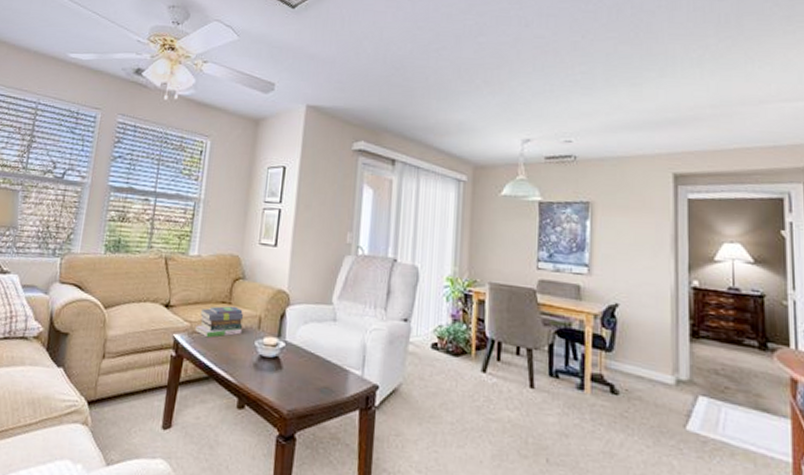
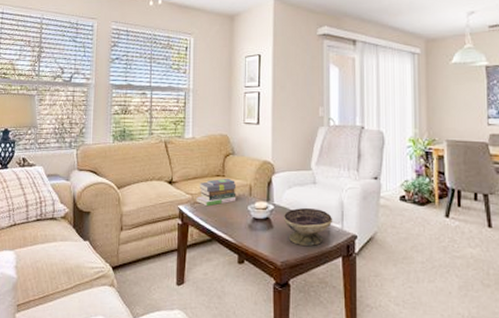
decorative bowl: none [294,348,353,394] -> present [283,208,333,246]

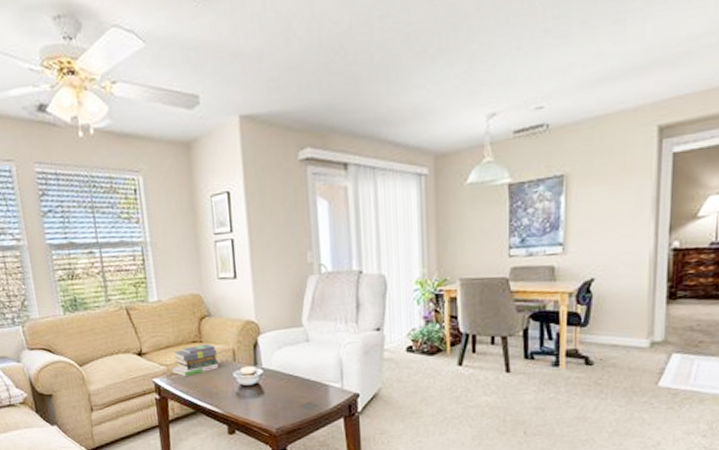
decorative bowl: present [283,208,333,246] -> none [274,369,332,410]

